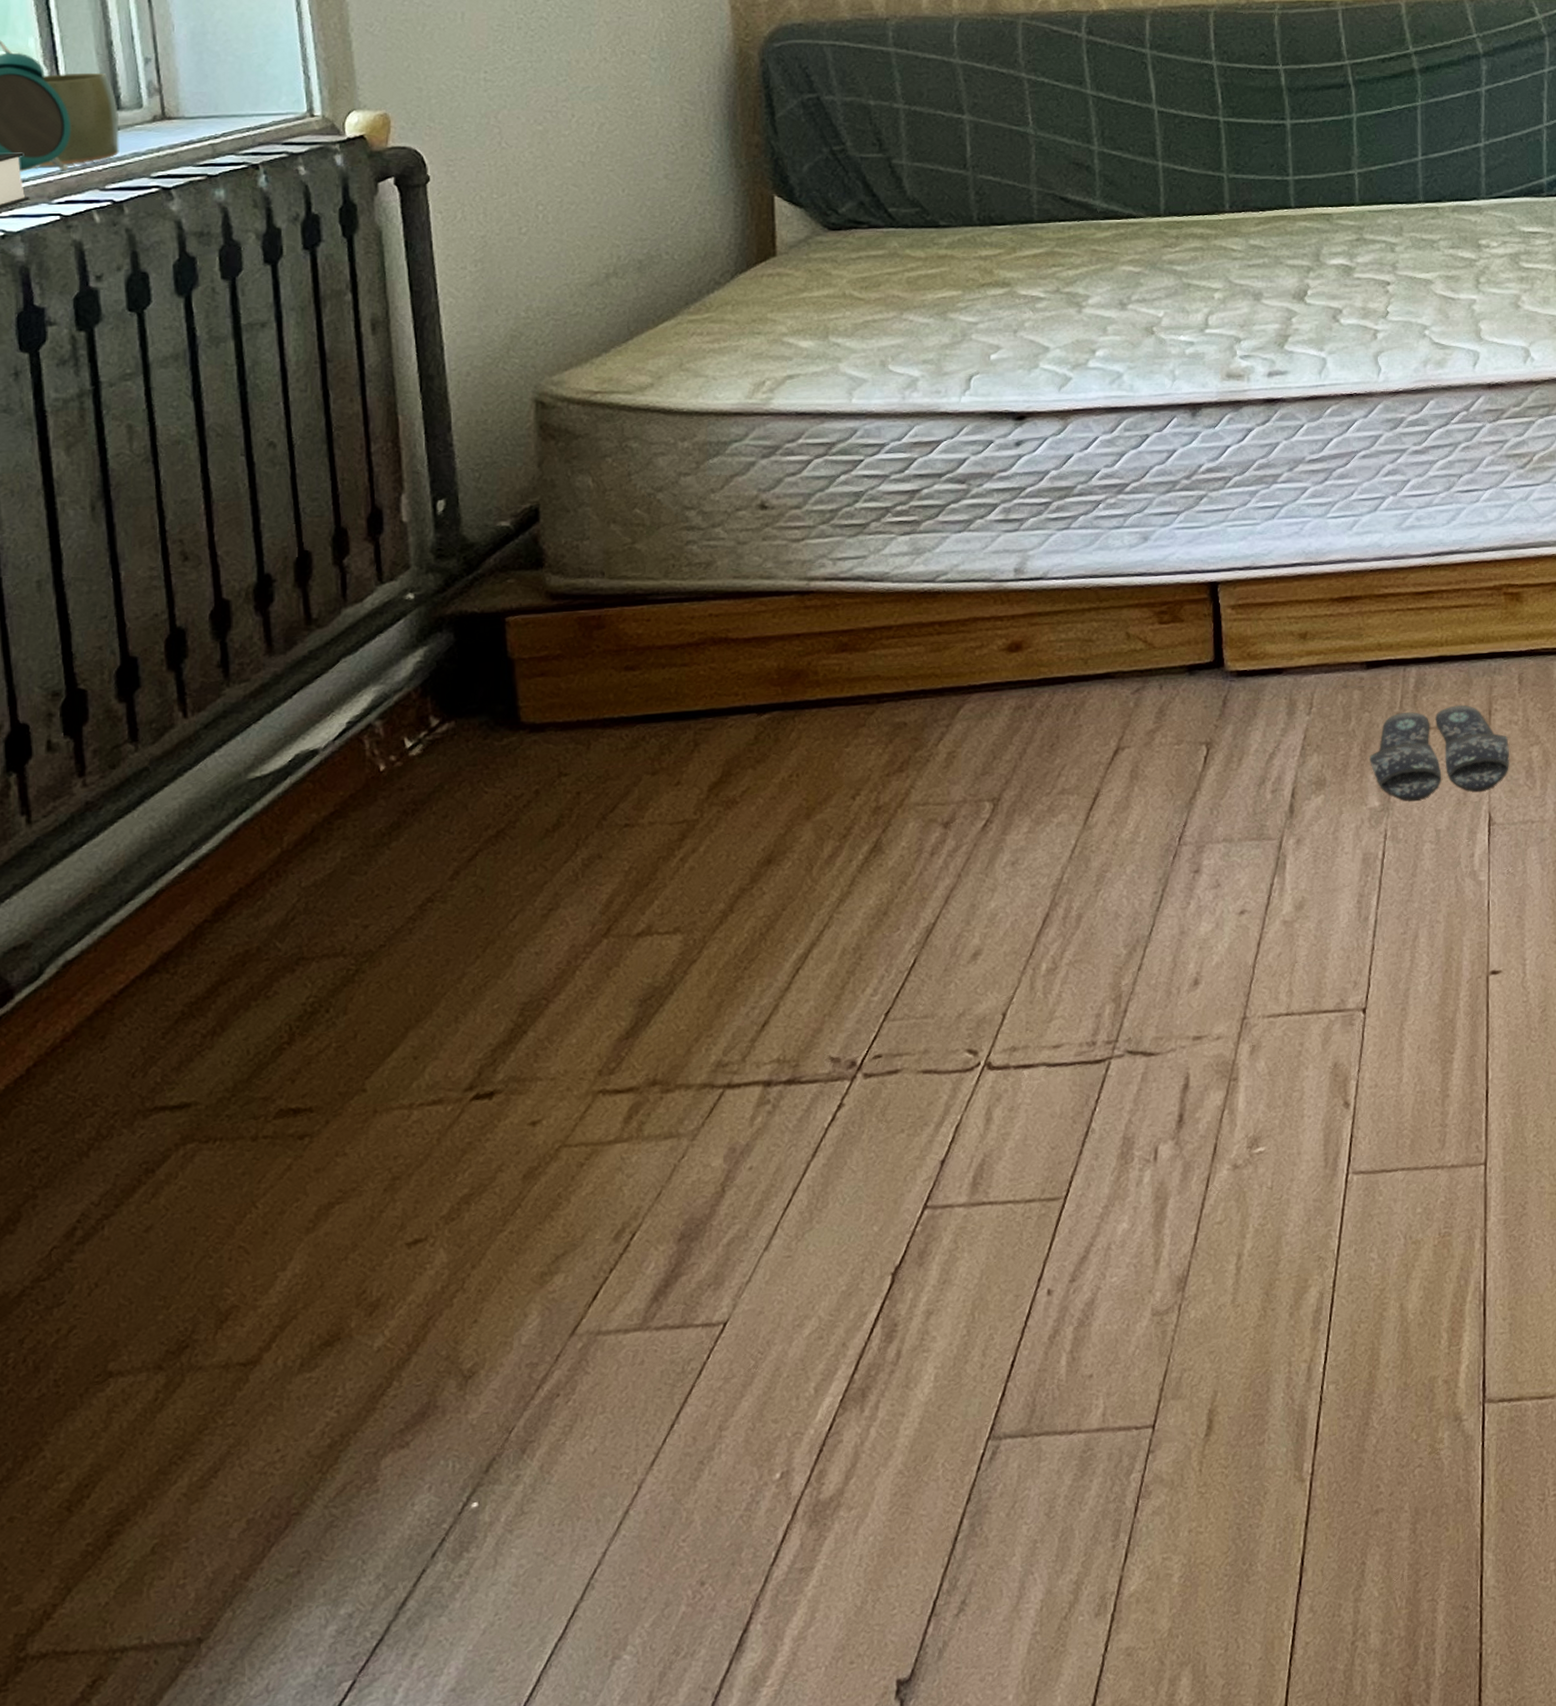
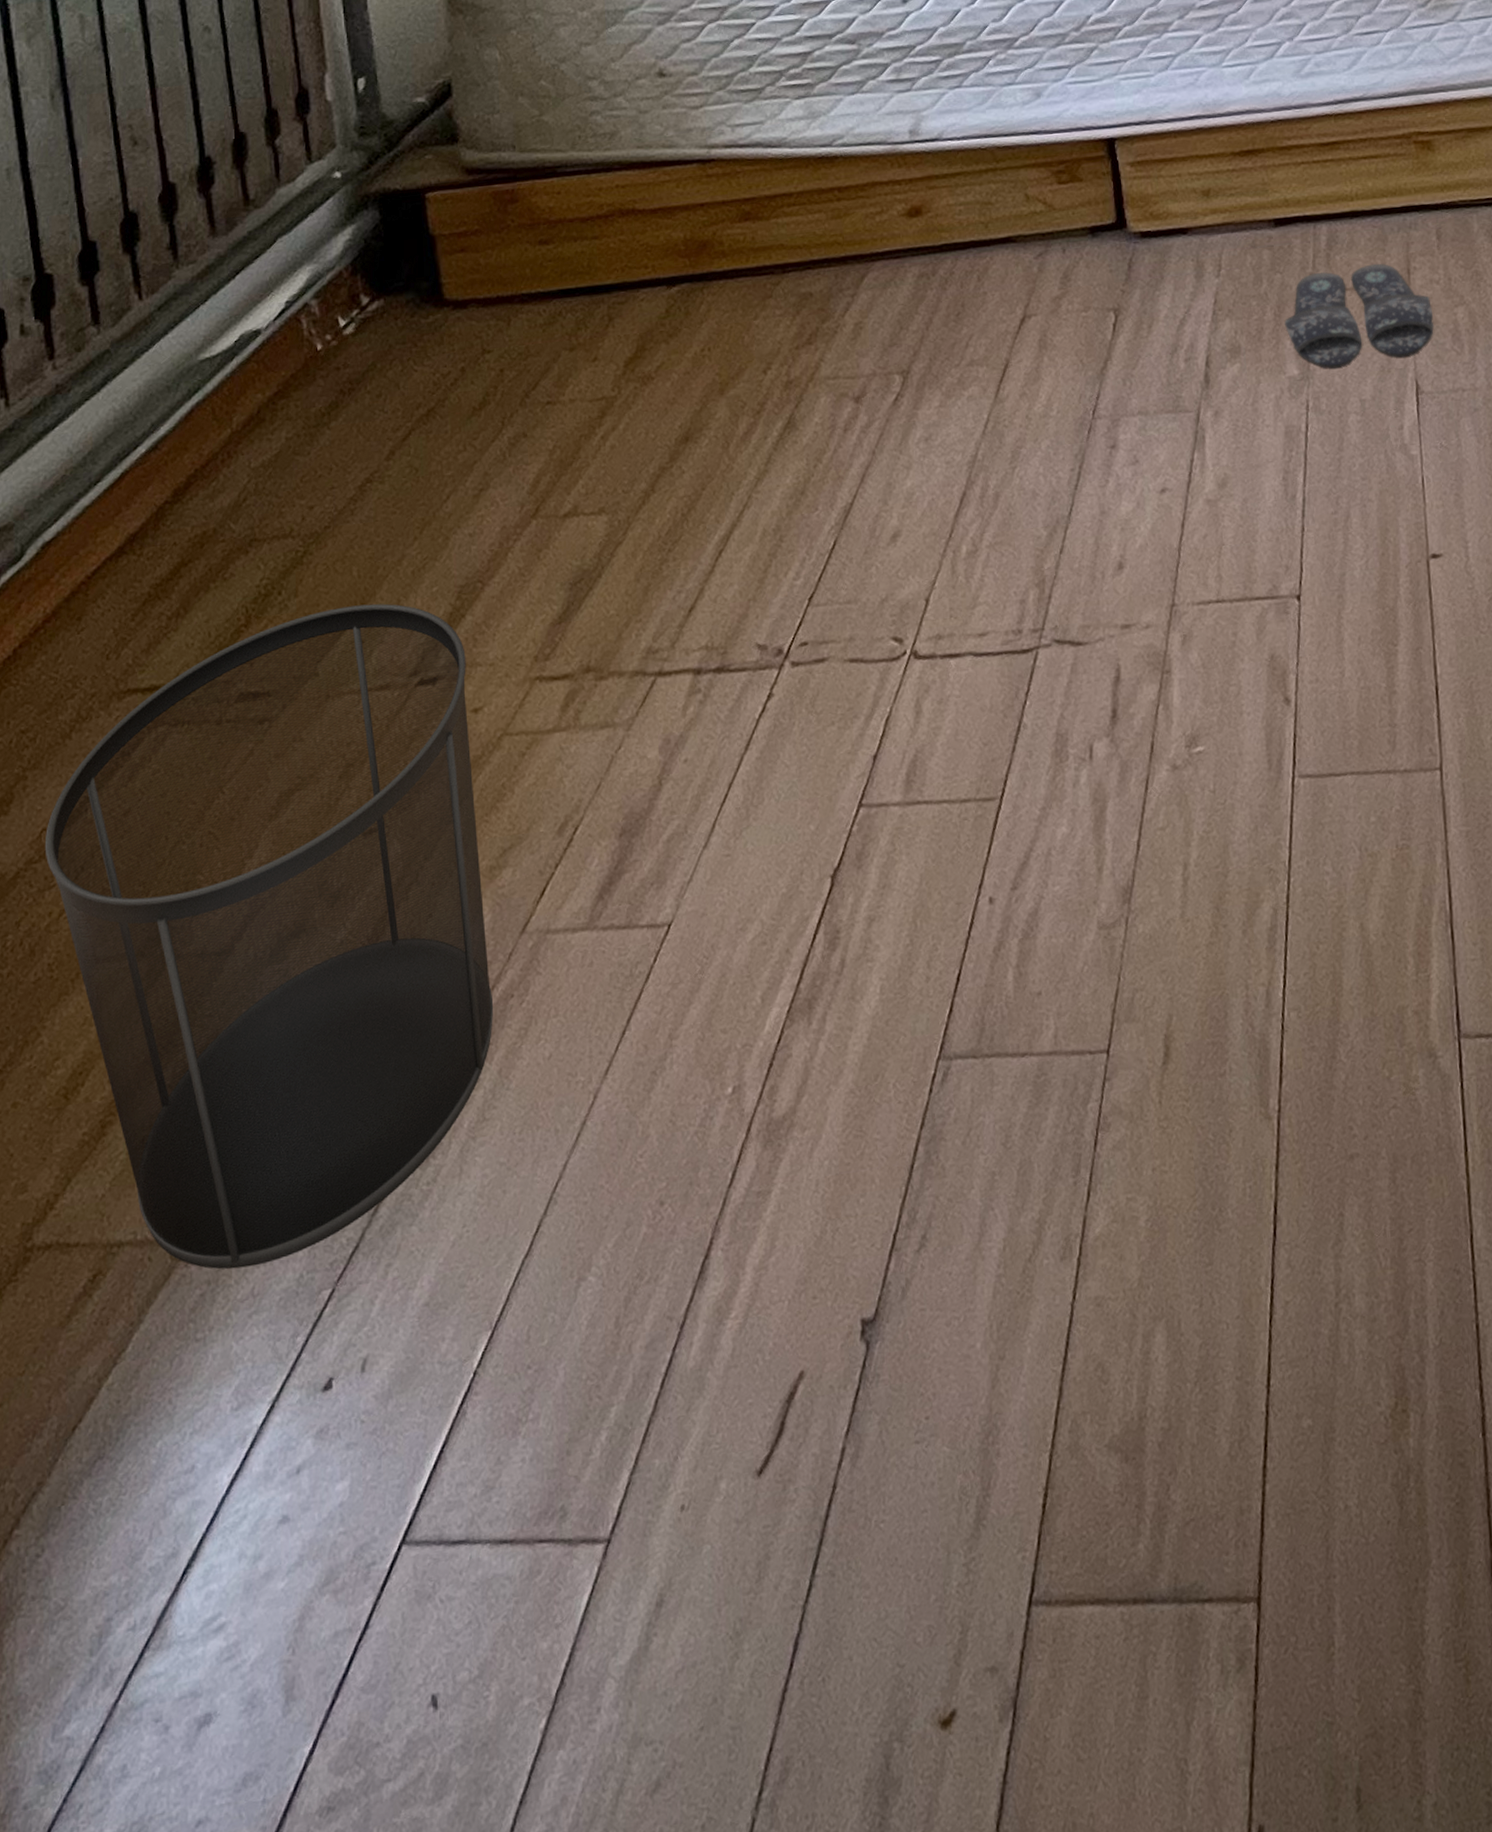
waste bin: none [54,1020,537,1668] -> present [44,603,493,1270]

